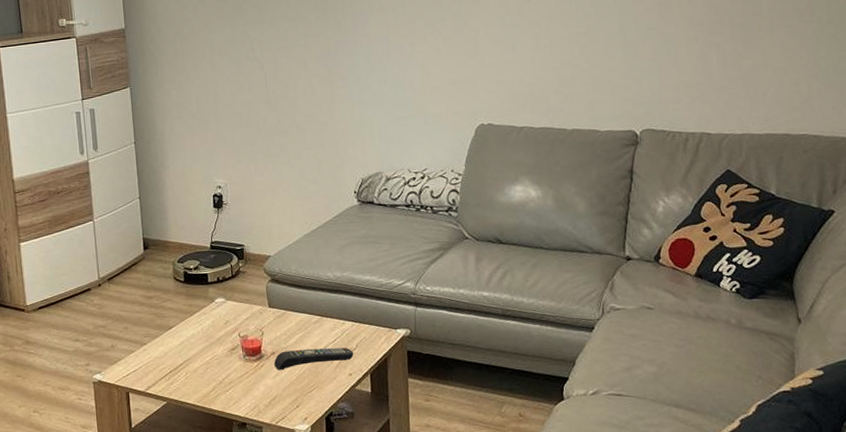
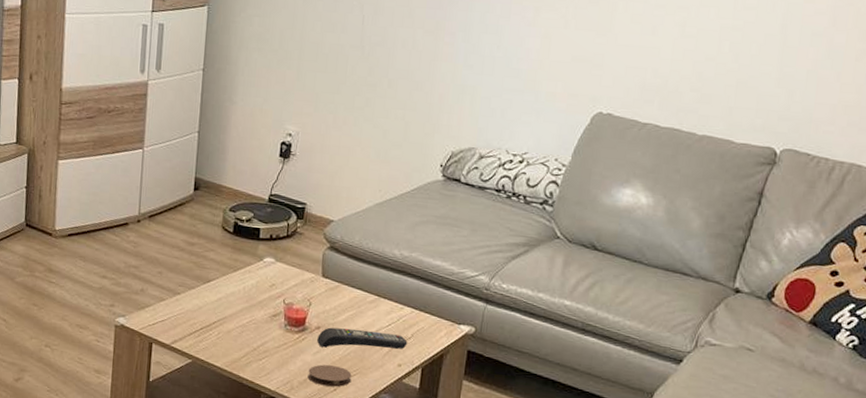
coaster: none [271,385,311,405] -> present [308,364,352,387]

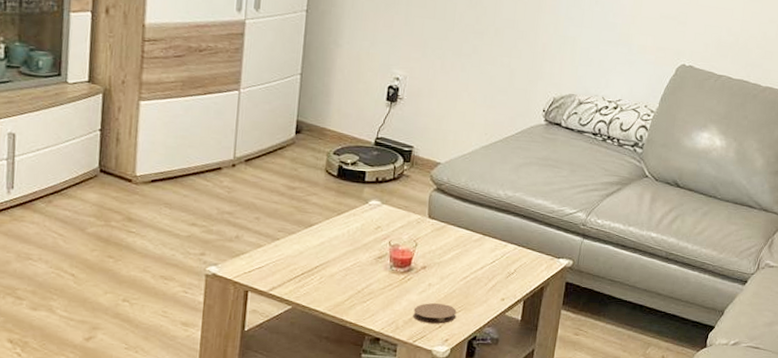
remote control: present [317,327,408,349] -> none [423,266,511,287]

